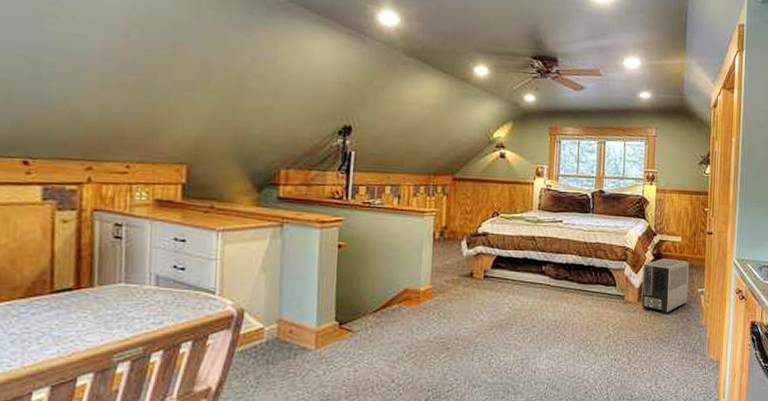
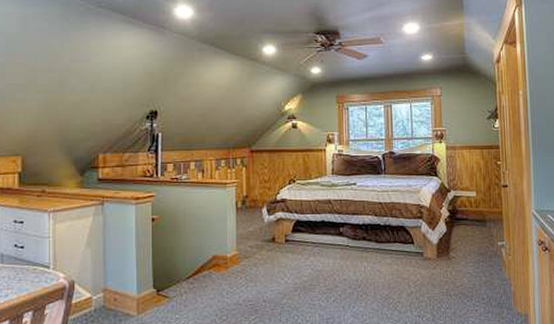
air purifier: present [641,258,689,314] -> none [439,213,489,269]

